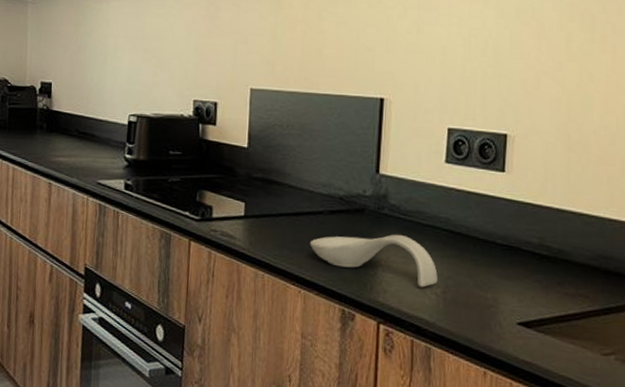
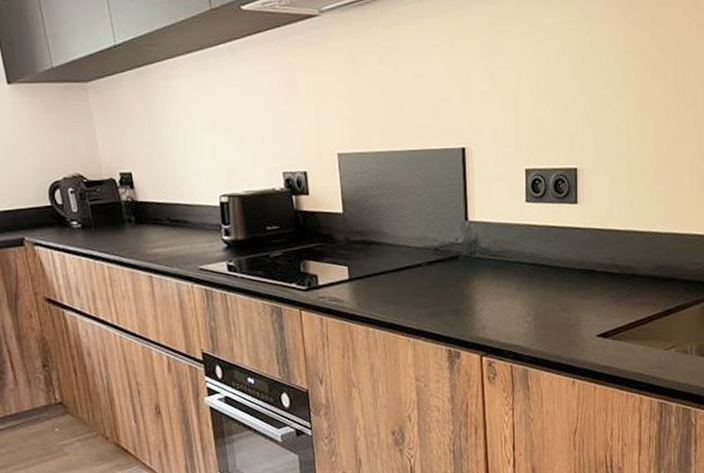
spoon rest: present [309,234,438,288] -> none [412,274,528,319]

